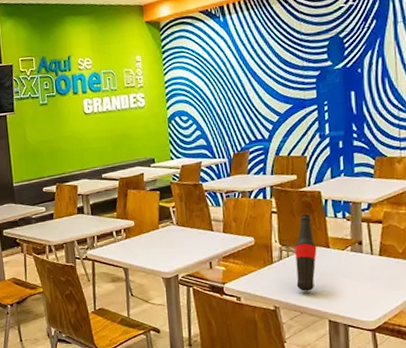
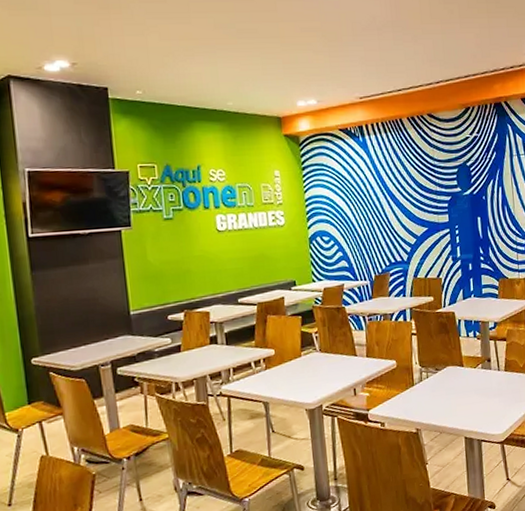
bottle: present [295,213,317,291] -> none [433,334,453,411]

